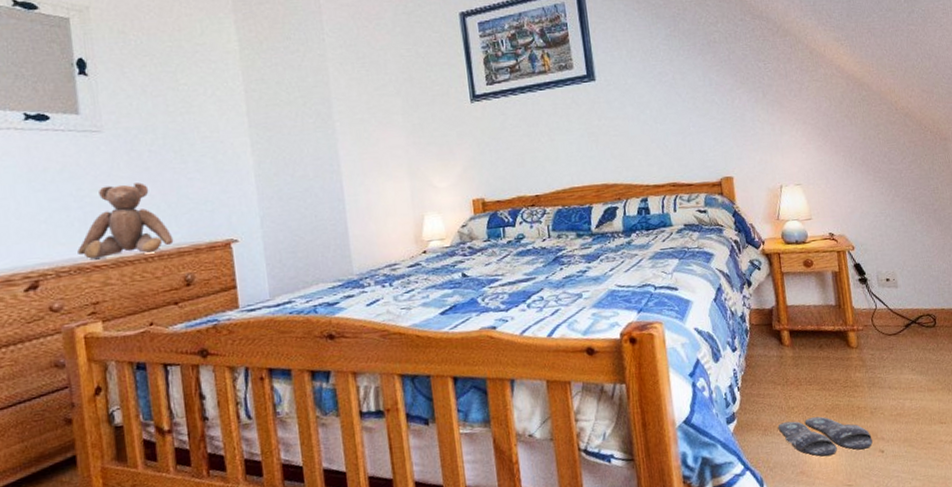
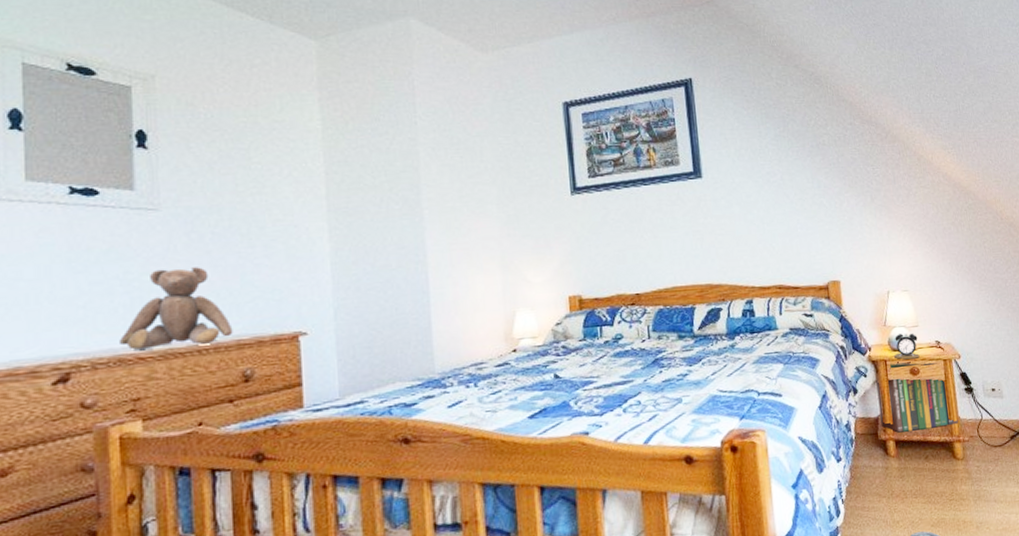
books: none [770,254,853,323] -> present [876,362,959,433]
alarm clock: none [787,224,813,253] -> present [894,330,920,360]

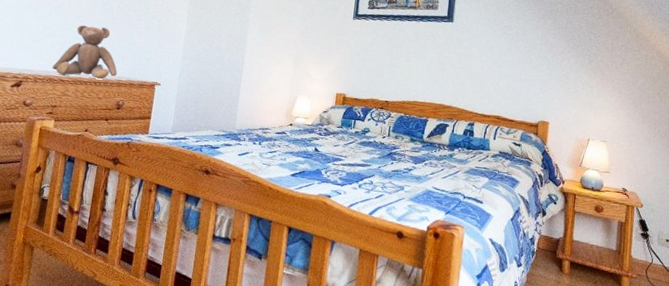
books: present [876,362,959,433] -> none [560,198,630,262]
alarm clock: present [894,330,920,360] -> none [583,173,607,199]

